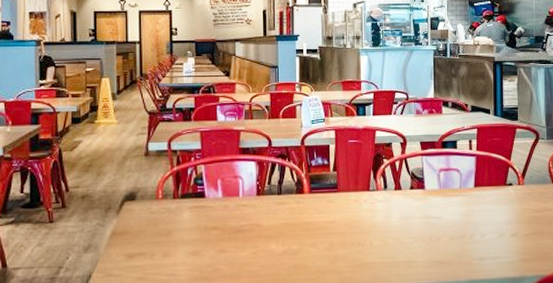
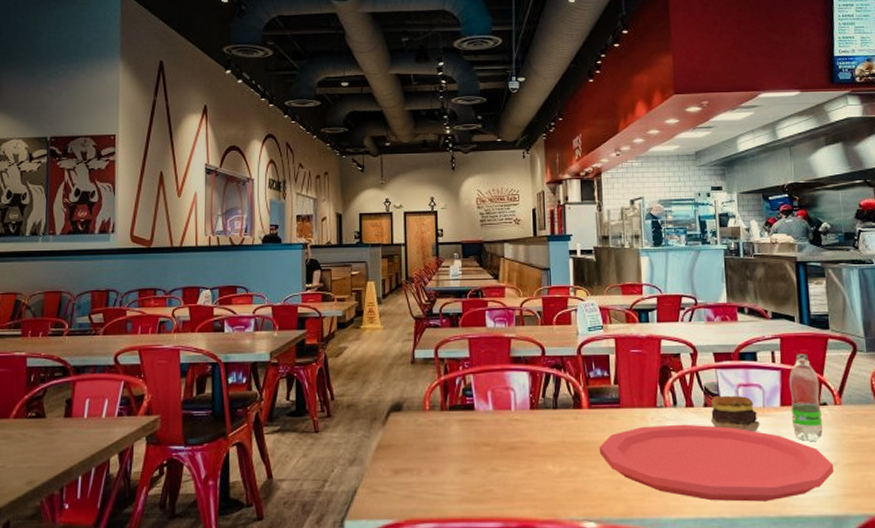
tray: none [318,204,515,270] -> present [599,424,834,502]
burger: none [415,178,457,210] -> present [710,395,760,432]
bottle: none [482,142,508,216] -> present [788,354,823,441]

